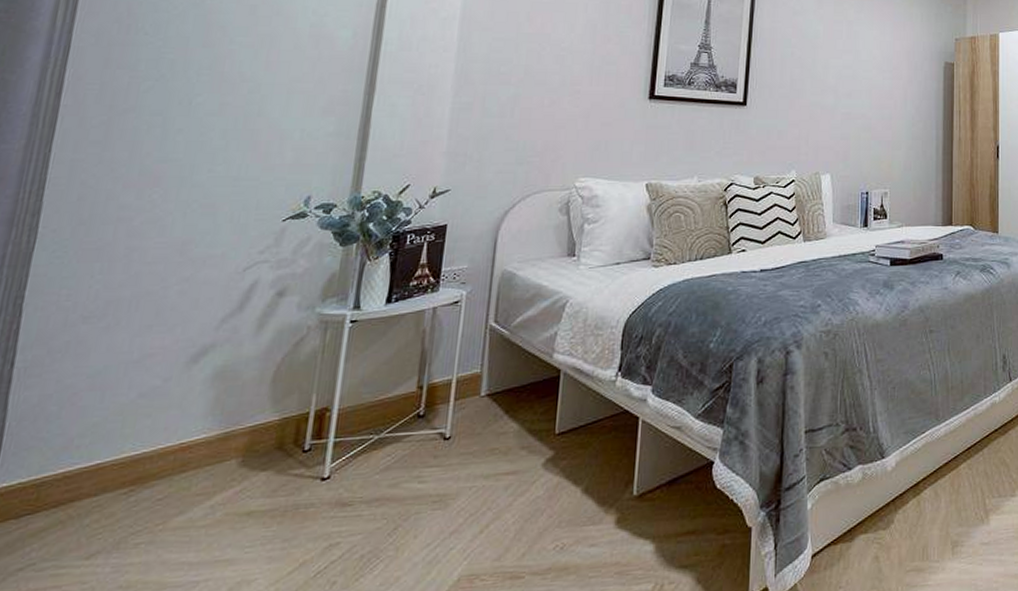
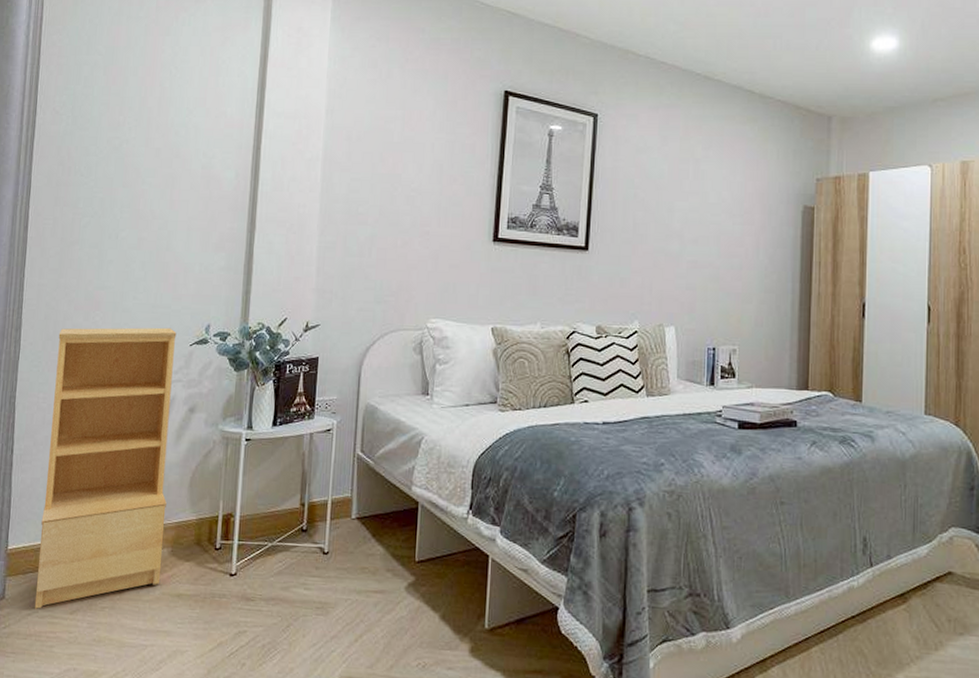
bookshelf: none [29,202,266,561] -> present [34,327,177,609]

